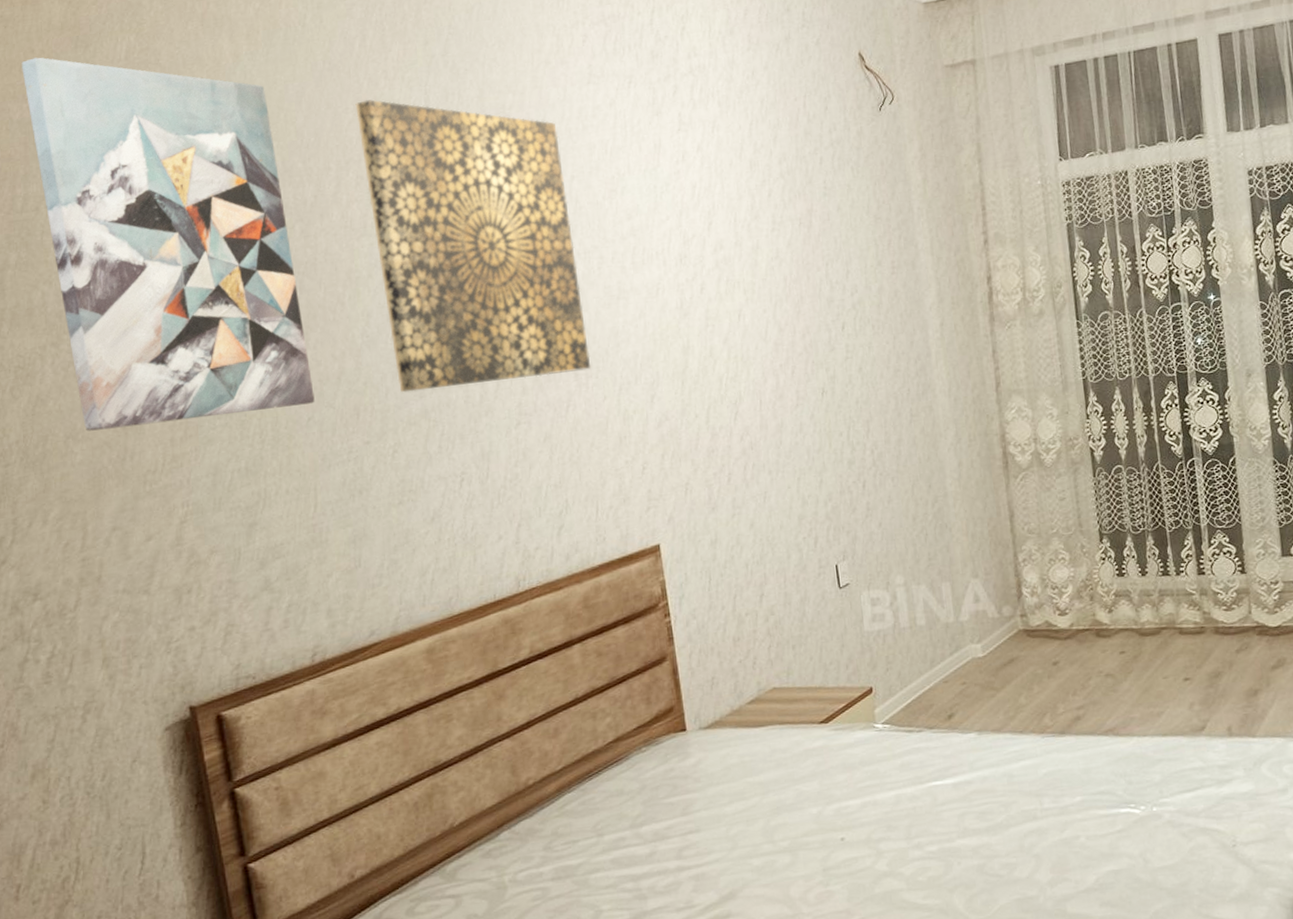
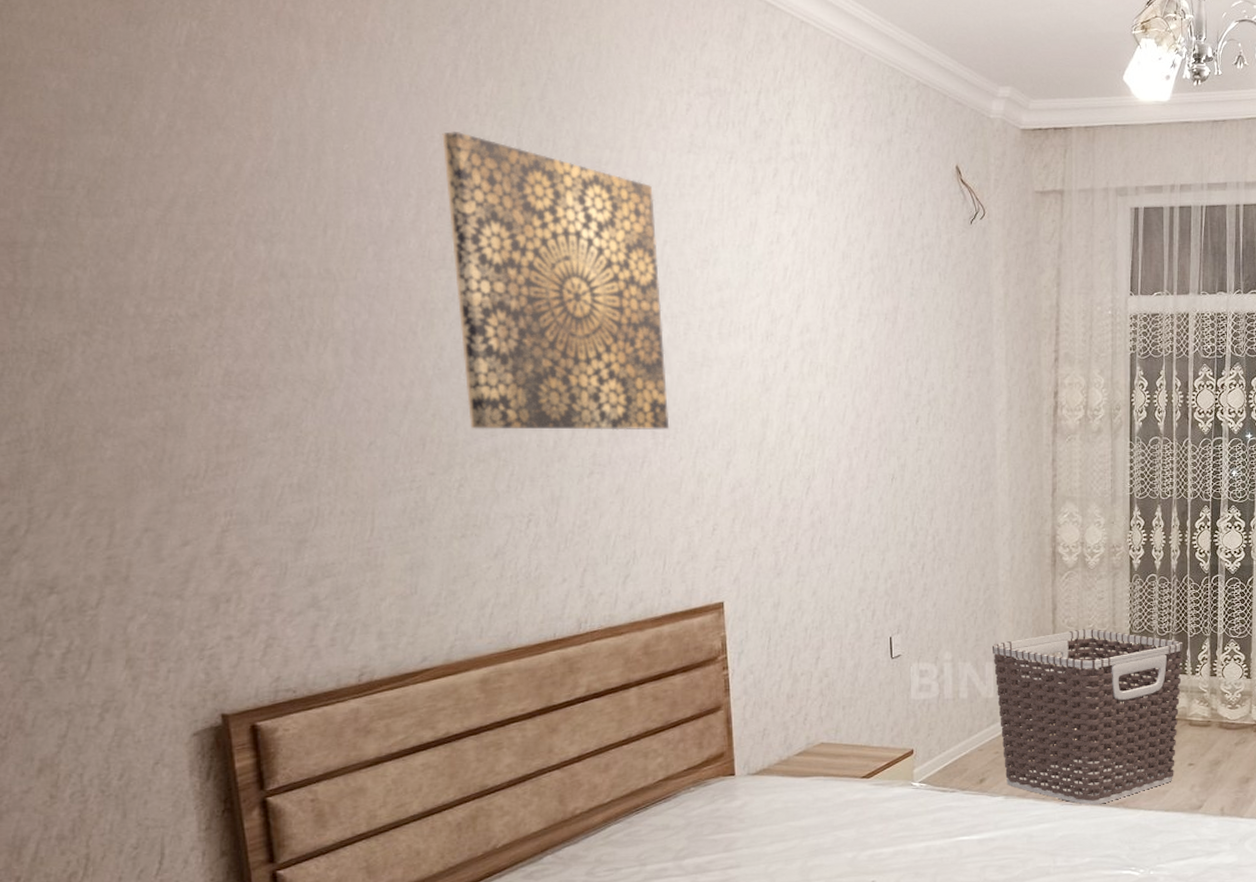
wall art: present [21,57,315,431] -> none [61,25,378,429]
clothes hamper: none [946,534,1169,737] -> present [991,629,1183,806]

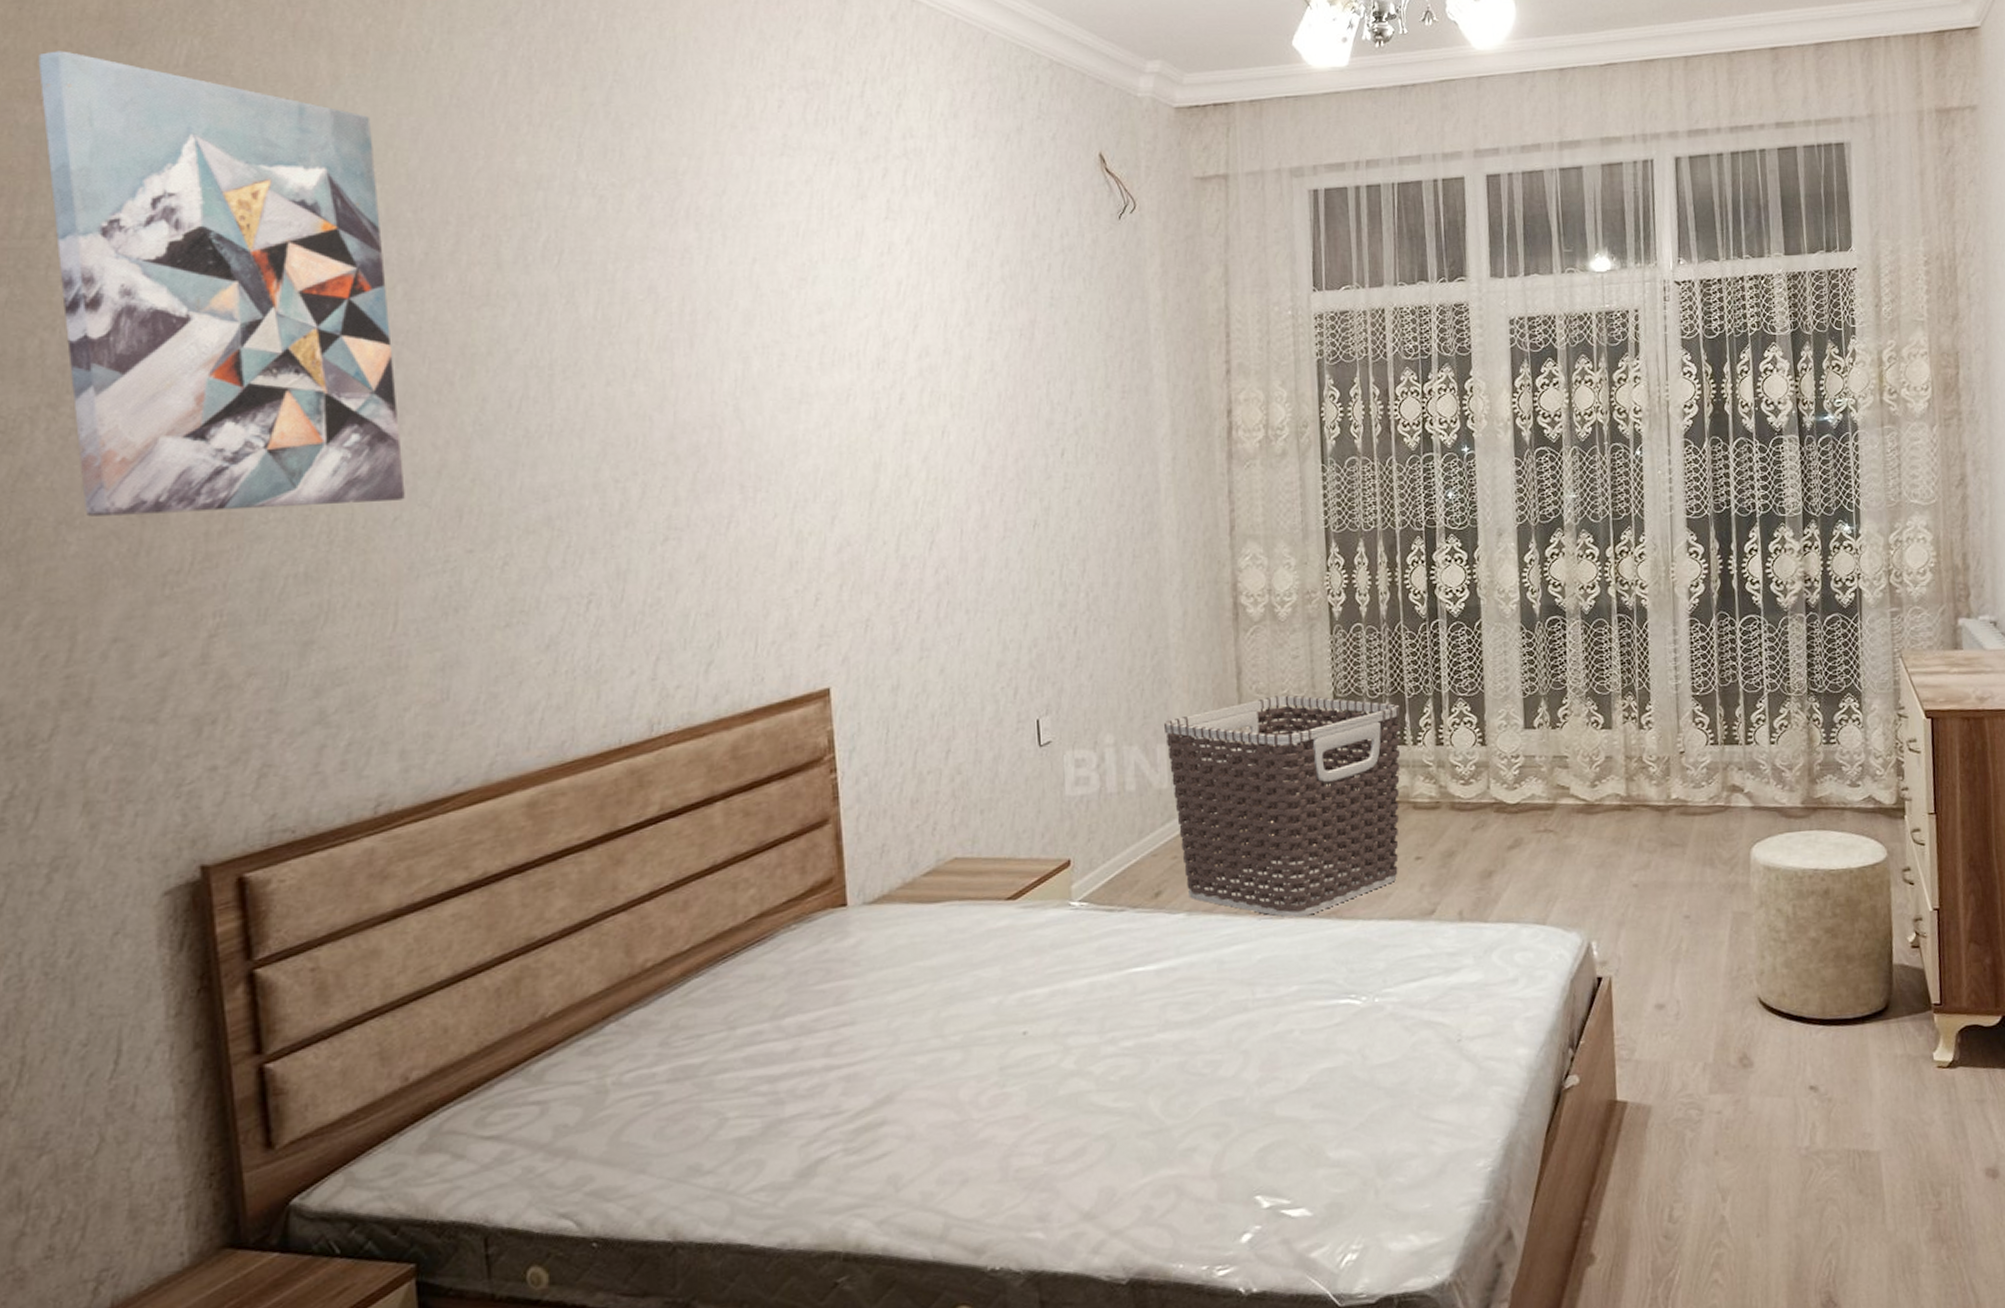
wall art: none [61,25,378,429] -> present [38,51,405,517]
wall art: present [442,131,670,430] -> none [488,147,761,495]

